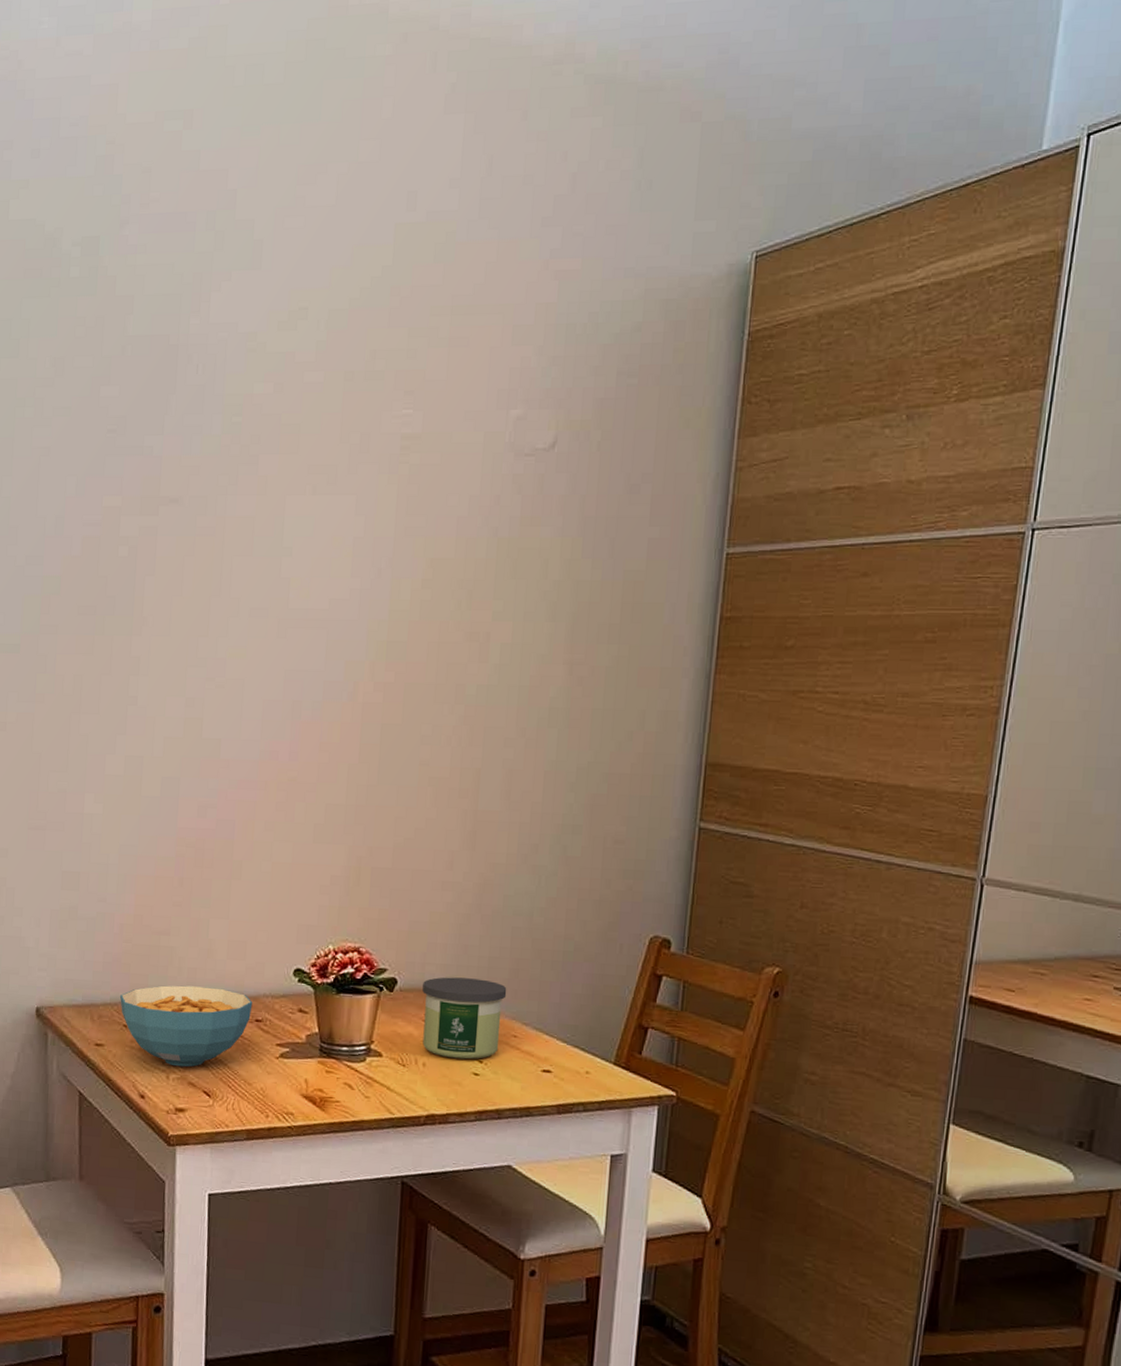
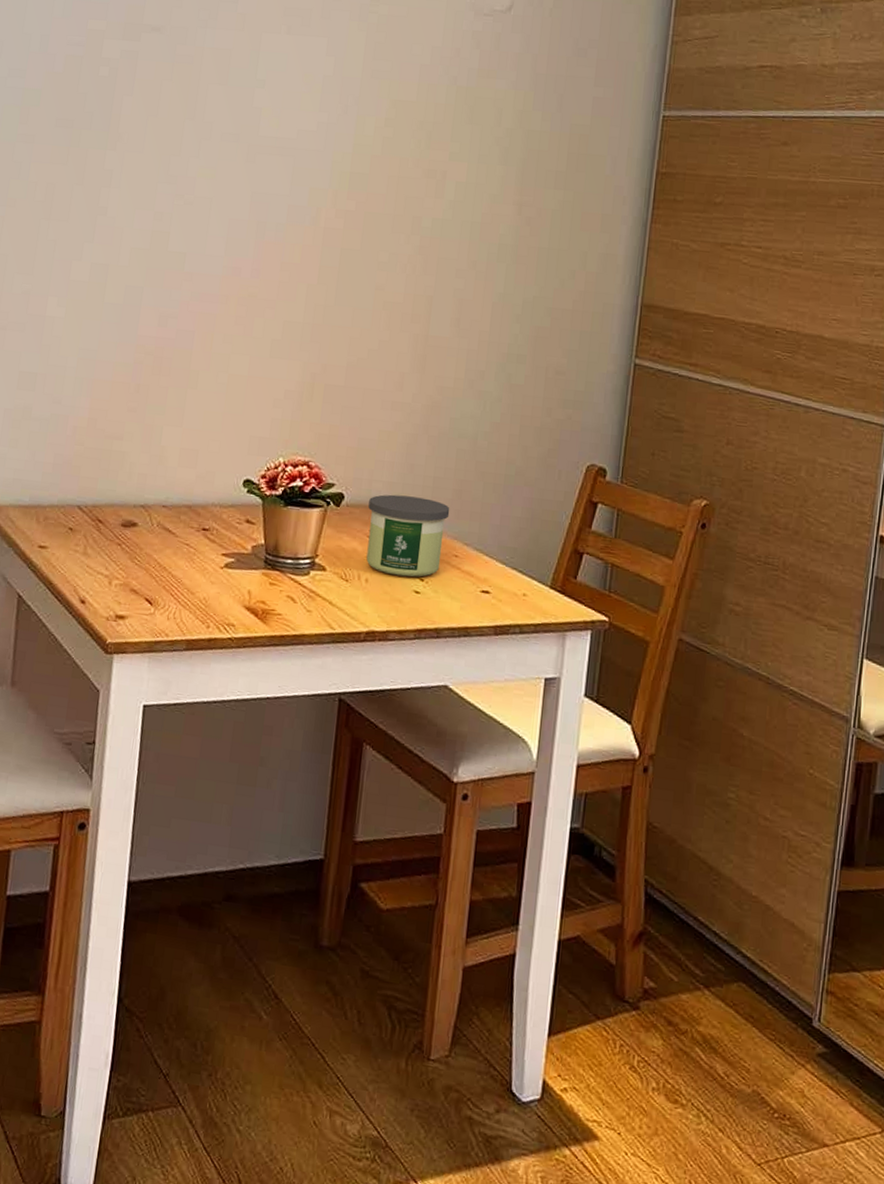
cereal bowl: present [119,985,253,1067] -> none [67,489,201,574]

